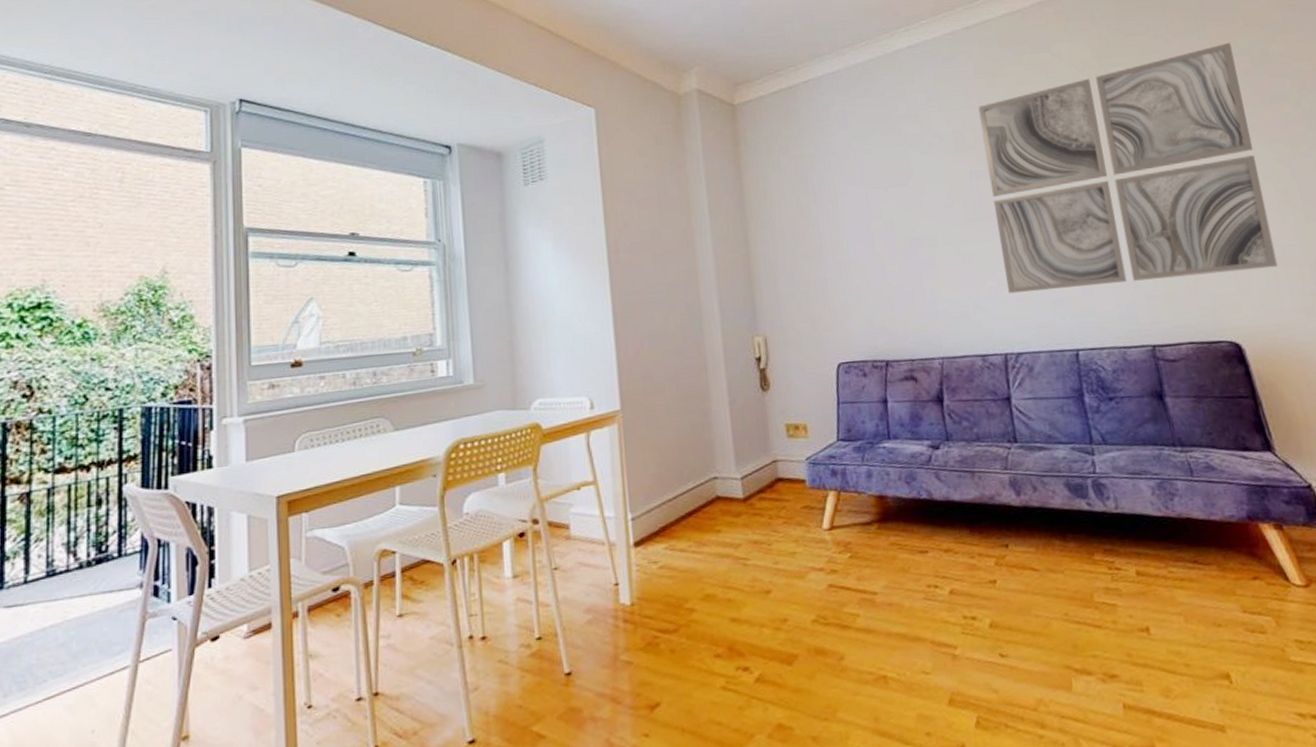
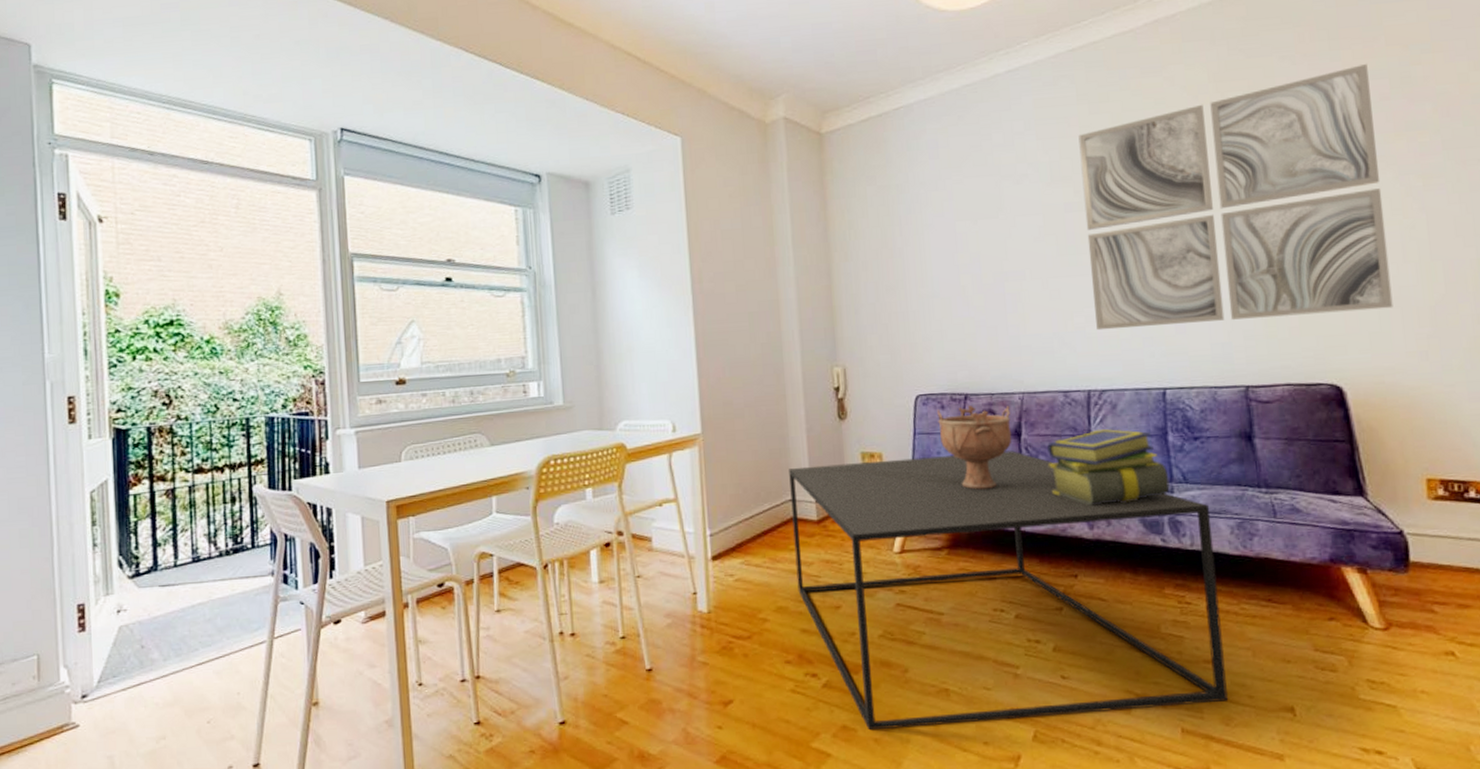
coffee table: none [712,417,1165,728] -> present [789,450,1228,731]
decorative bowl: none [859,372,935,459] -> present [937,406,1012,490]
stack of books: none [969,391,1091,472] -> present [1047,428,1170,506]

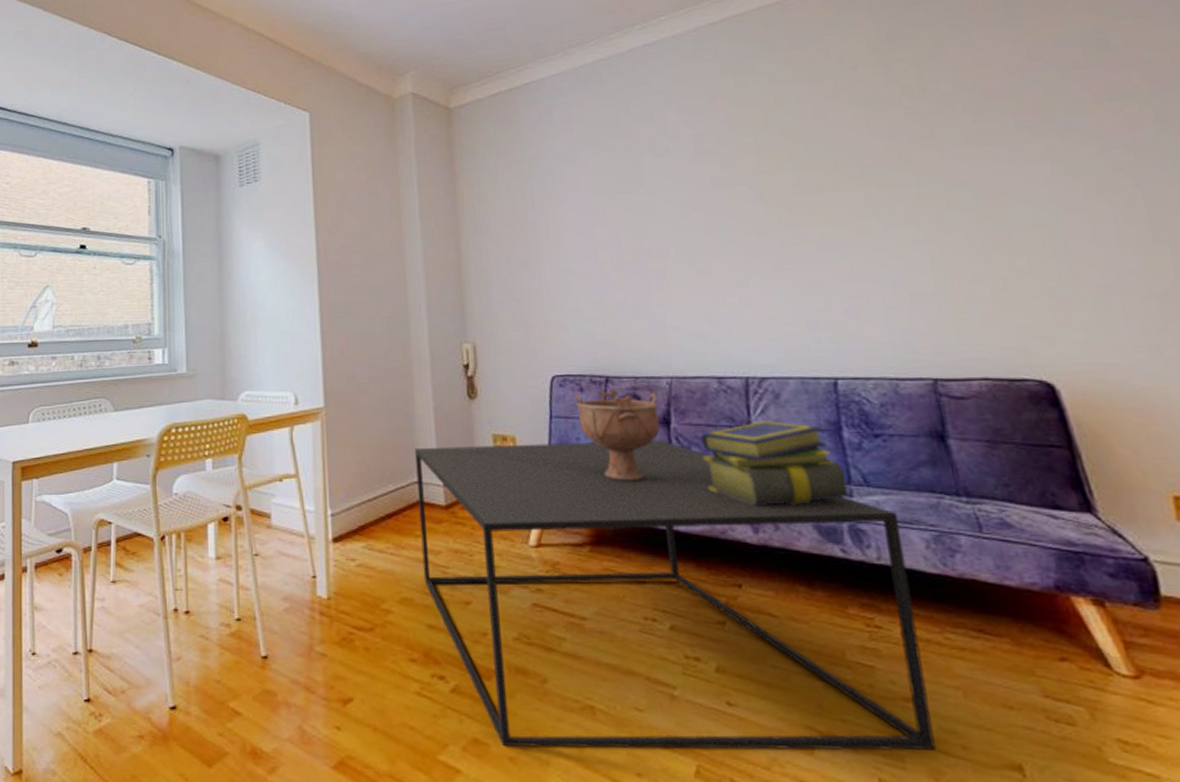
wall art: present [1078,63,1393,331] -> none [724,31,1111,313]

